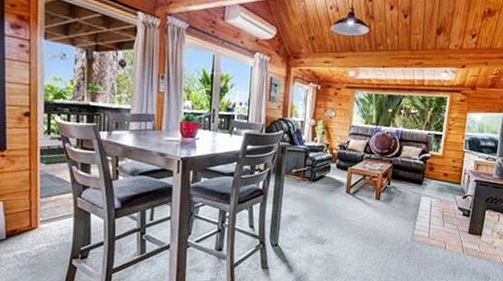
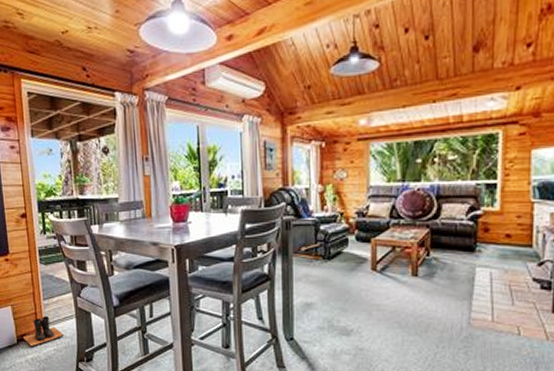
boots: none [12,214,59,243] -> present [22,316,64,347]

